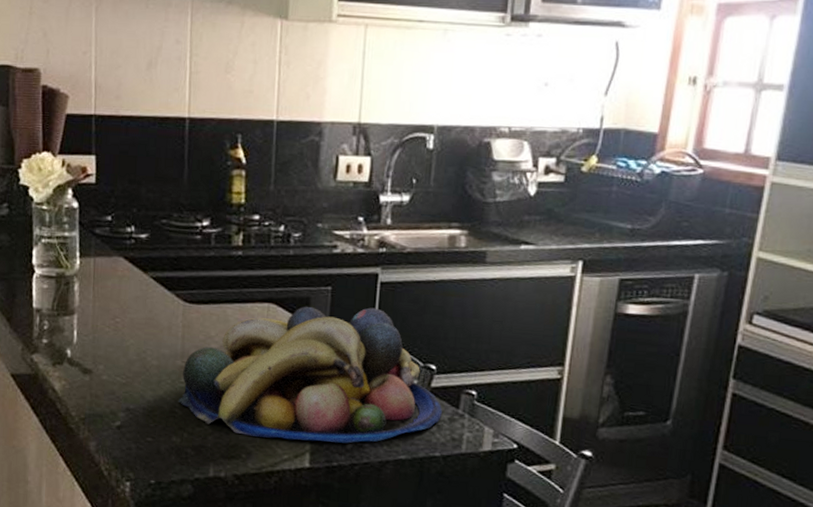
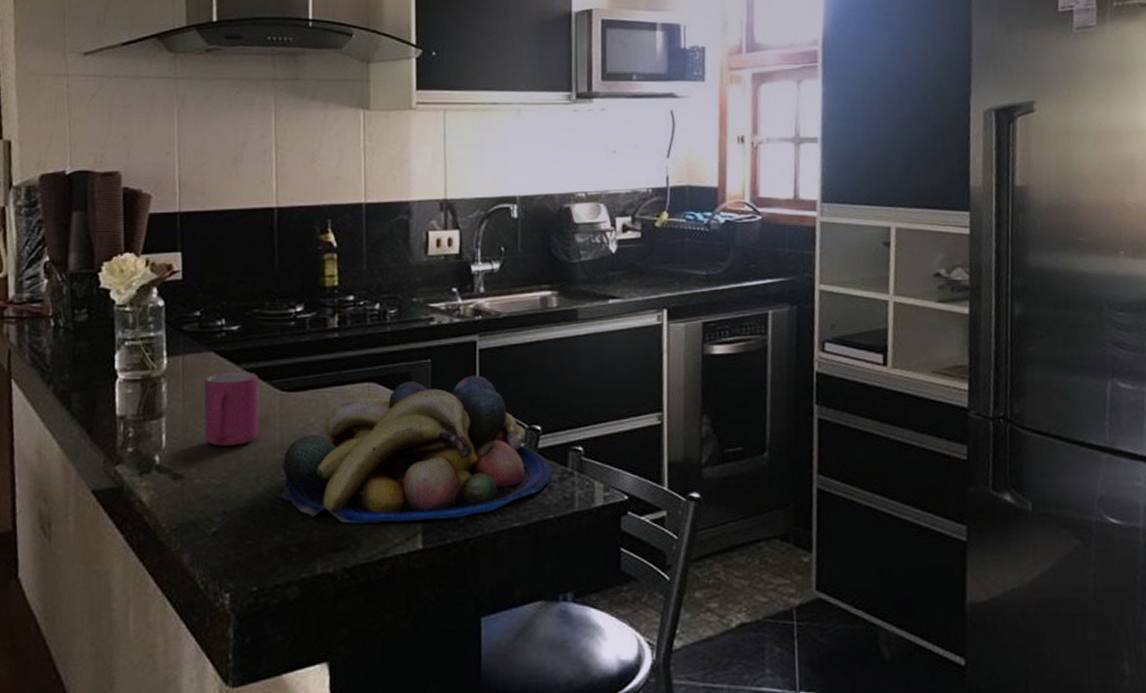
mug: none [112,278,164,349] -> present [204,372,259,446]

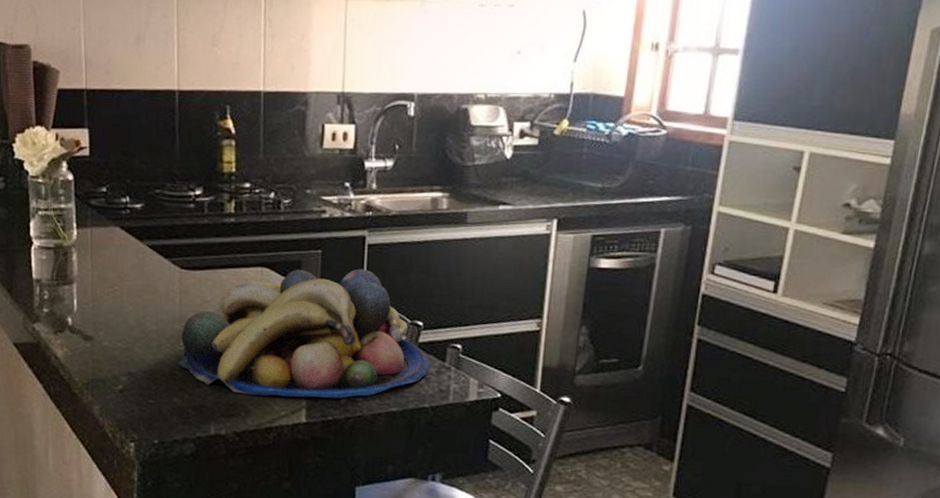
mug: present [204,372,259,446] -> none [110,247,161,315]

